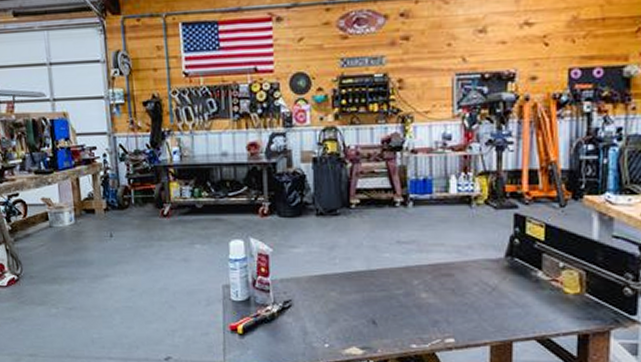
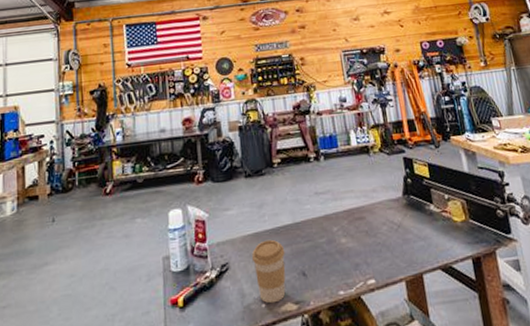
coffee cup: none [318,283,355,345] -> present [252,239,286,304]

